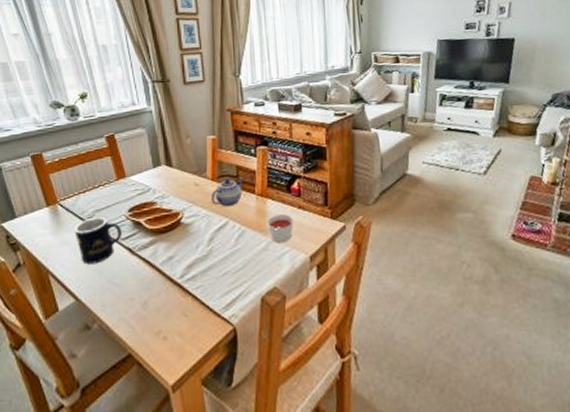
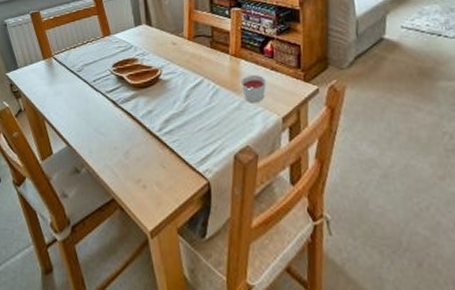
mug: present [74,216,121,264] -> none [66,70,107,114]
teapot: present [210,177,243,207] -> none [187,37,218,66]

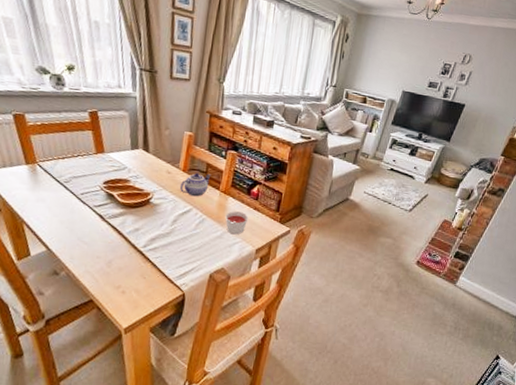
teapot: none [187,37,218,66] -> present [179,173,211,197]

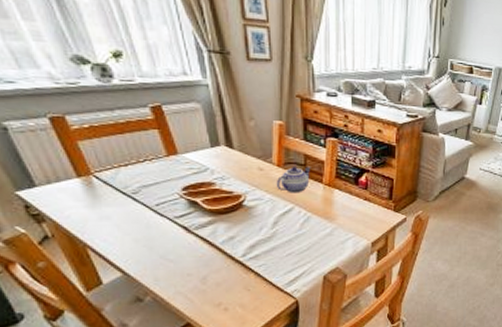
candle: present [225,211,249,235] -> none [333,204,360,230]

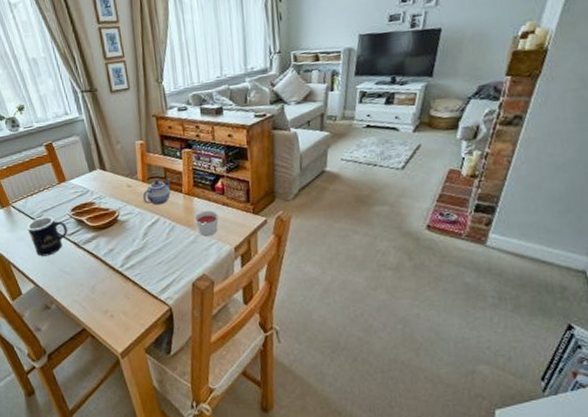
mug: none [116,193,175,240] -> present [27,216,68,257]
candle: none [333,204,360,230] -> present [194,211,219,237]

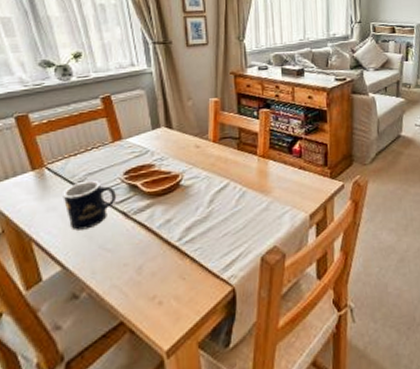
teapot: present [142,178,171,206] -> none [212,139,246,169]
candle: present [194,211,219,237] -> none [268,175,295,203]

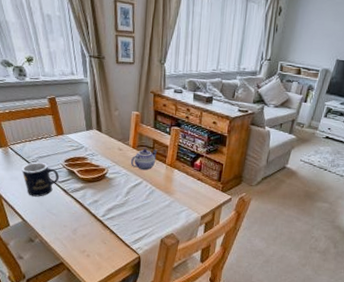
teapot: none [212,139,246,169] -> present [130,149,158,171]

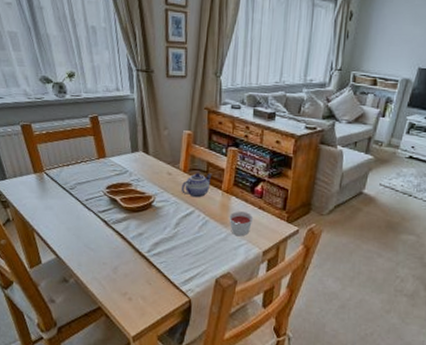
mug: present [22,162,59,197] -> none [57,189,99,230]
candle: none [172,182,193,204] -> present [229,211,254,237]

